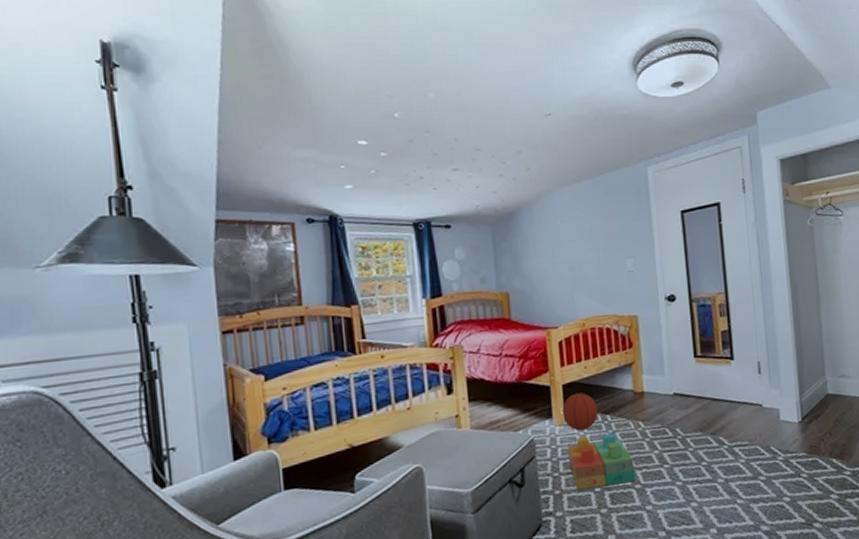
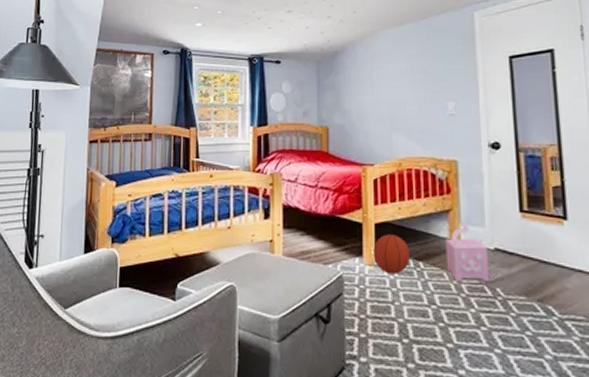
toy blocks: present [568,433,635,490] -> none [377,280,447,340]
toy box: none [629,373,671,429] -> present [445,222,490,283]

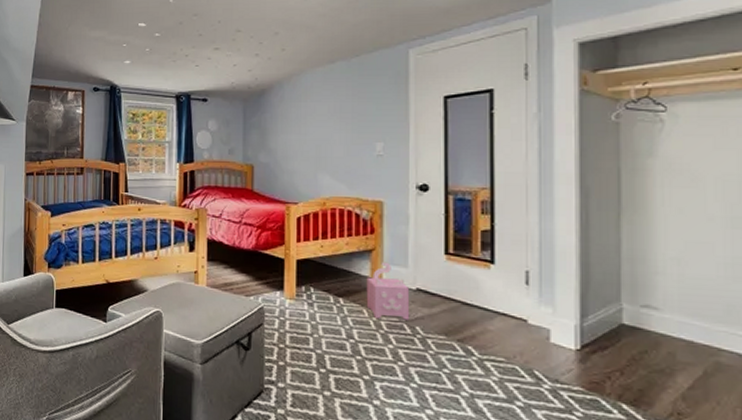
basketball: present [373,234,411,274] -> none [294,270,331,309]

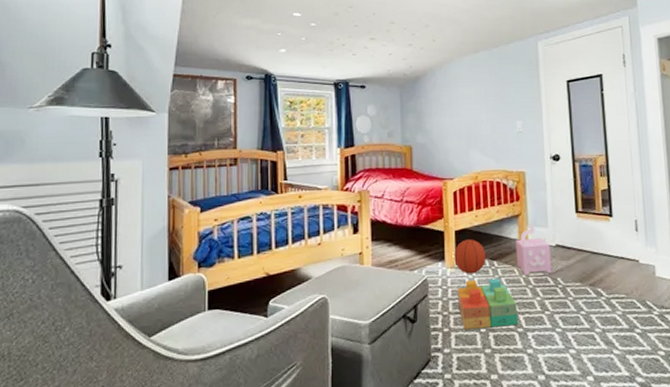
basketball: none [294,270,331,309] -> present [454,239,487,274]
toy blocks: none [296,314,364,372] -> present [458,278,518,330]

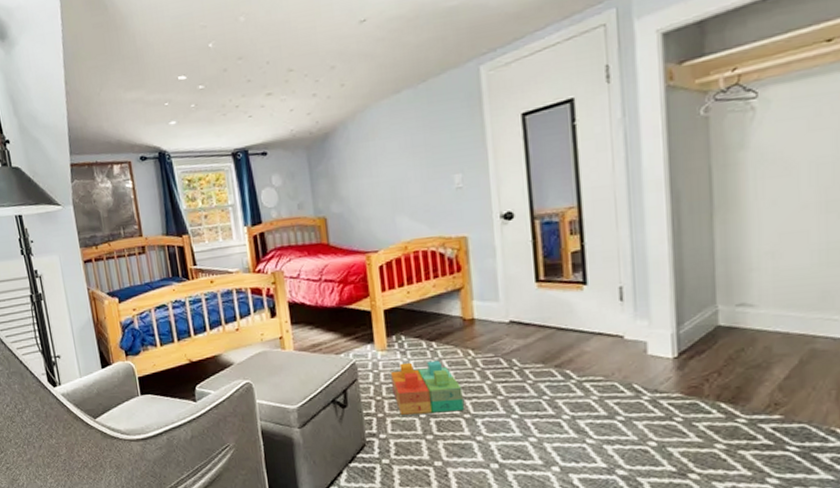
basketball: present [454,239,487,274] -> none [384,318,423,357]
toy box: present [515,224,552,276] -> none [457,298,506,358]

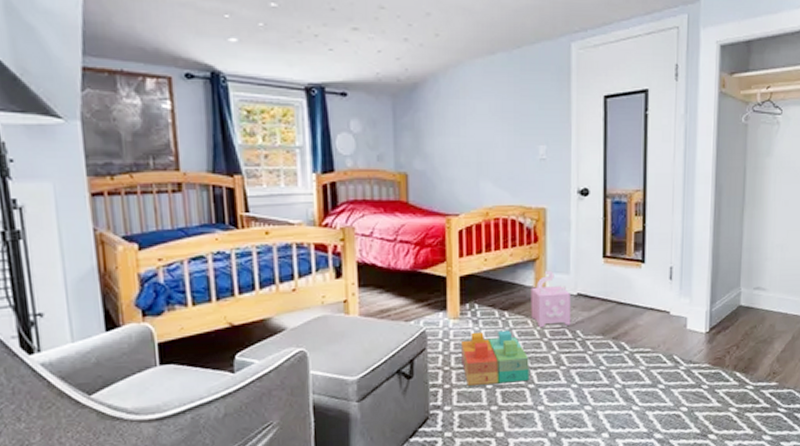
toy box: none [457,298,506,358] -> present [531,270,572,328]

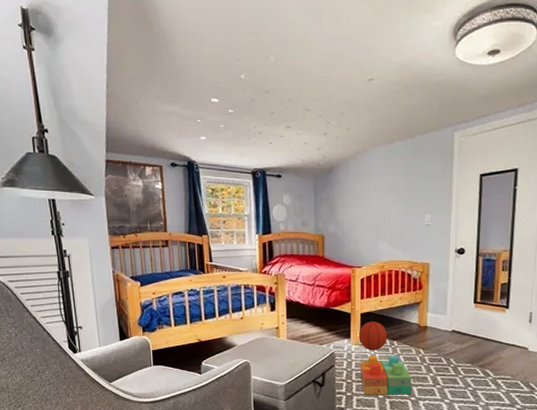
basketball: none [458,286,496,326] -> present [359,321,388,351]
toy box: present [531,270,572,328] -> none [414,311,447,355]

